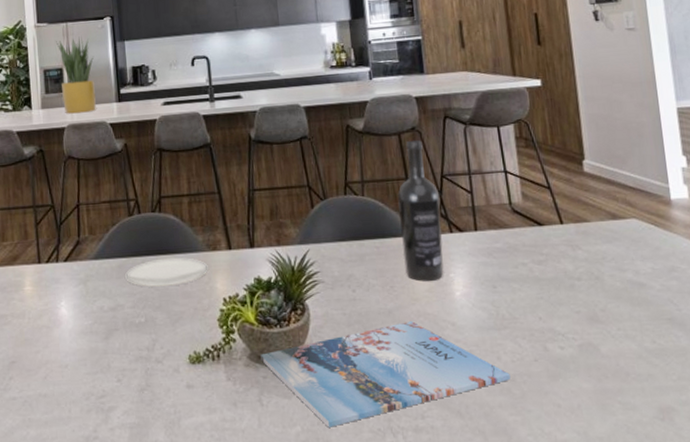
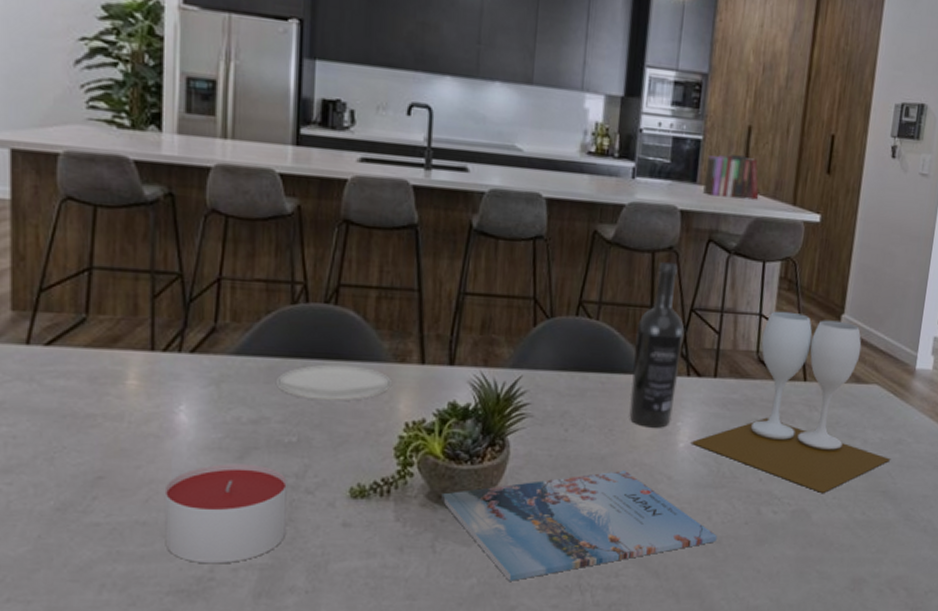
planter: present [56,36,96,114] -> none [210,37,268,153]
candle: none [56,342,146,426] -> present [164,463,287,564]
books: none [429,44,481,83] -> present [703,154,759,200]
wineglass: none [466,165,669,326] -> present [690,311,891,493]

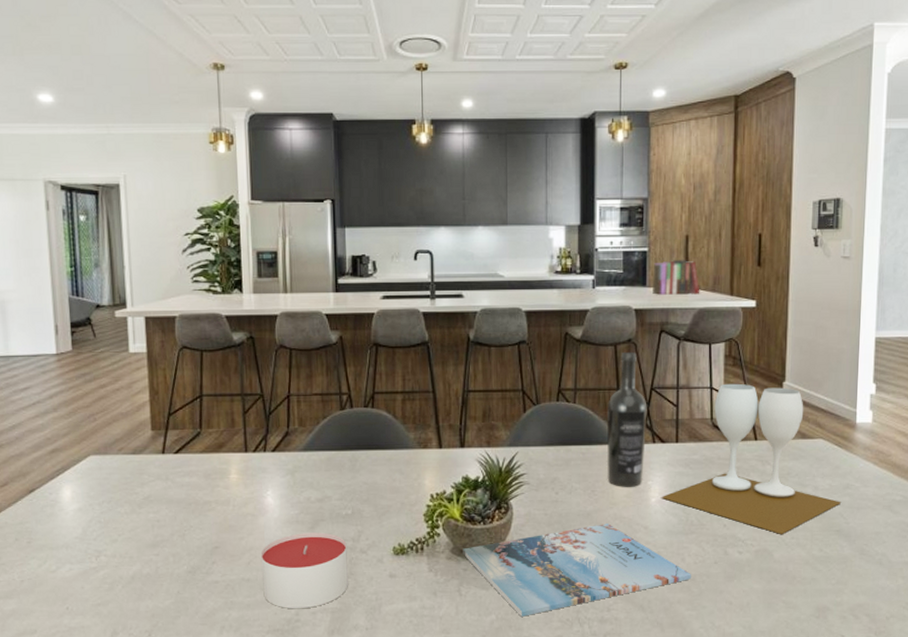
plate: present [277,364,391,402] -> none [334,453,418,482]

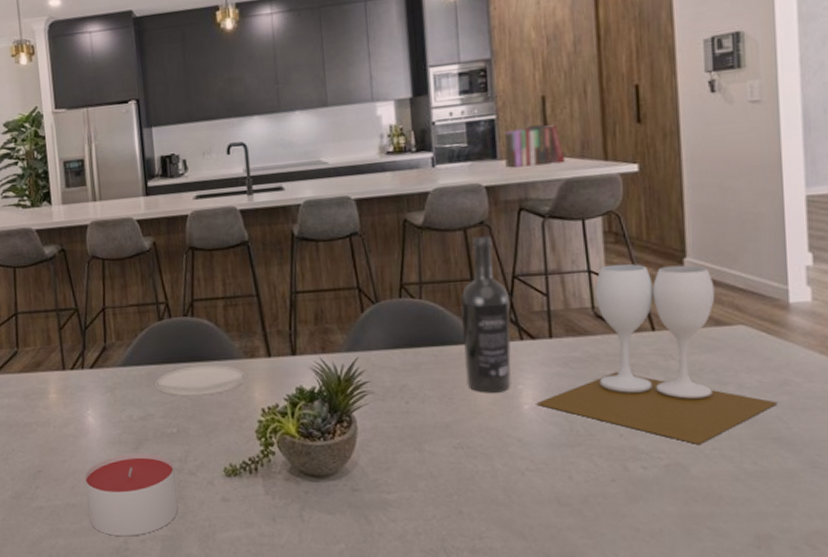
plate: none [334,453,418,482] -> present [155,365,246,397]
magazine: present [463,524,691,617] -> none [302,436,583,546]

